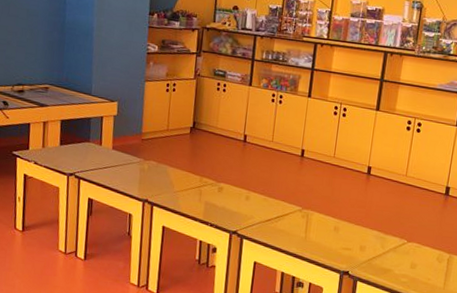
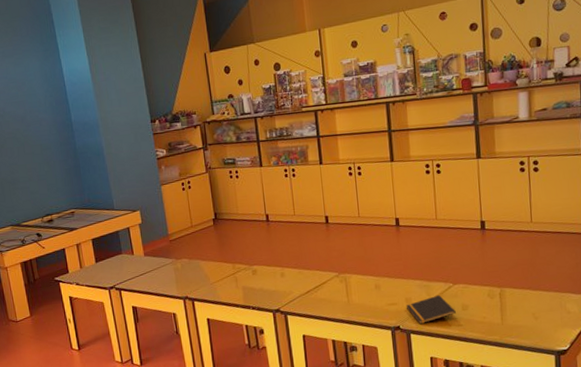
notepad: none [359,248,404,274] -> present [405,294,456,325]

